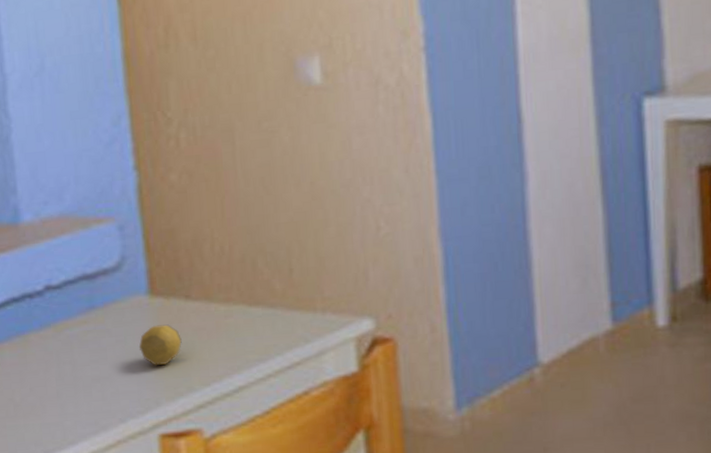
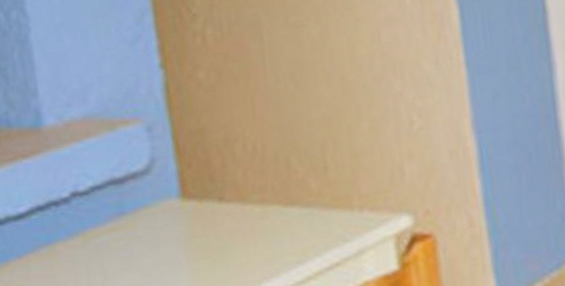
decorative egg: present [138,324,182,366] -> none [172,228,217,273]

